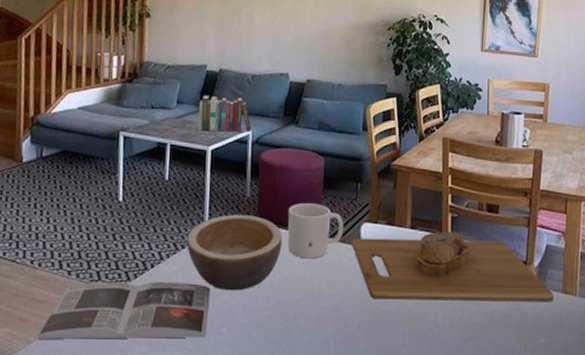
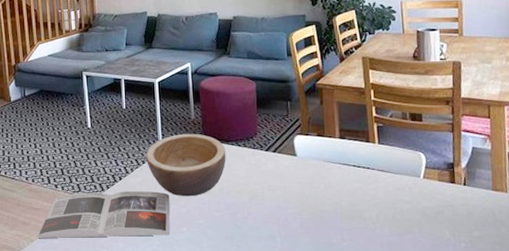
books: present [198,94,252,133] -> none [143,36,190,67]
mug: present [287,202,344,259] -> none [228,120,279,168]
cutting board: present [351,231,554,302] -> none [287,139,485,200]

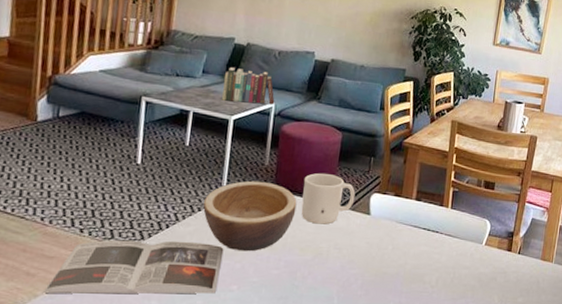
books: none [143,36,190,67] -> present [222,66,275,105]
mug: none [228,120,279,168] -> present [301,173,356,224]

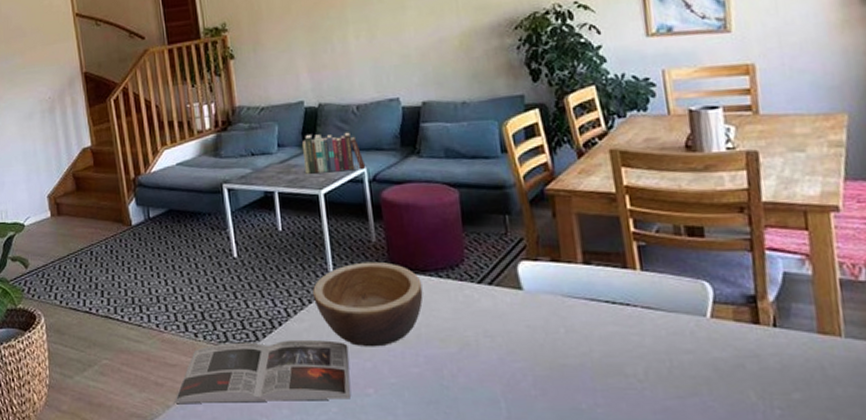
mug: present [301,173,356,224] -> none [423,242,497,307]

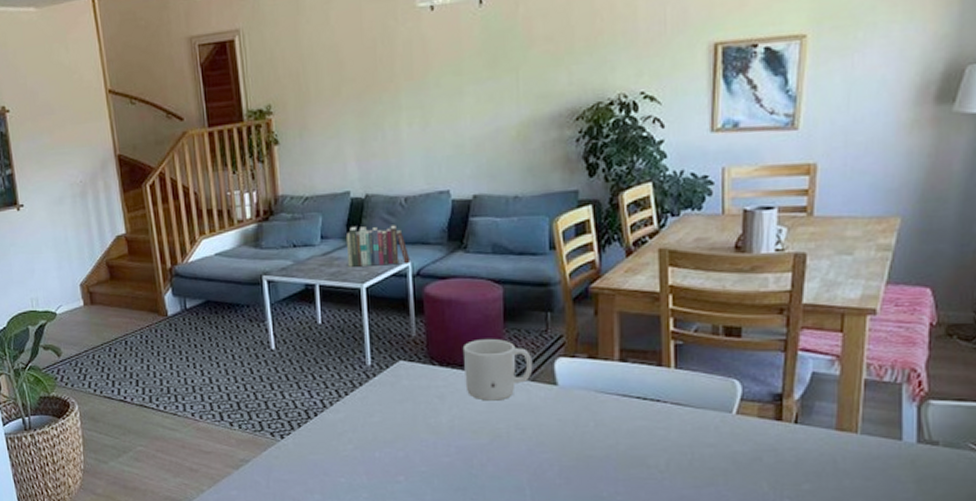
magazine: present [173,339,351,405] -> none [208,429,382,489]
bowl: present [313,261,423,347] -> none [350,355,459,438]
mug: none [423,242,497,307] -> present [462,338,533,401]

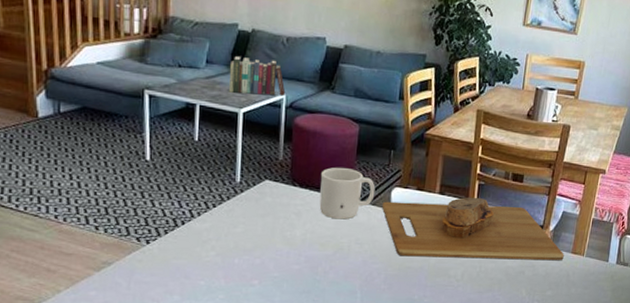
cutting board: none [543,361,824,443] -> present [381,197,564,261]

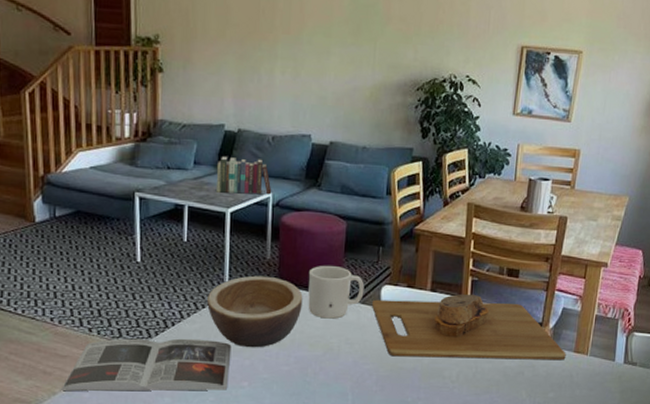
magazine: none [65,236,242,289] -> present [60,338,232,392]
bowl: none [218,176,315,247] -> present [207,275,303,348]

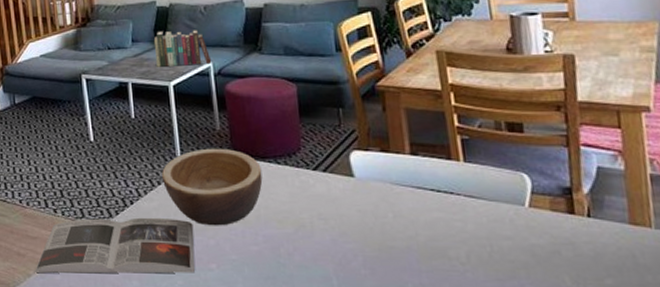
mug: present [308,265,365,319] -> none [263,132,330,191]
cutting board: present [371,294,566,361] -> none [341,155,619,236]

